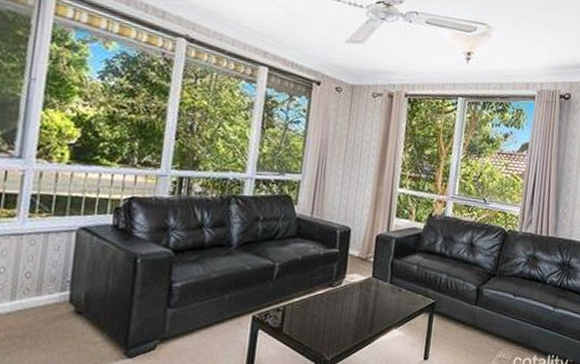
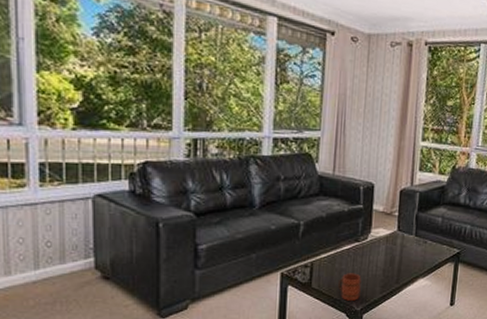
mug: none [309,319,334,349] -> present [338,273,361,301]

